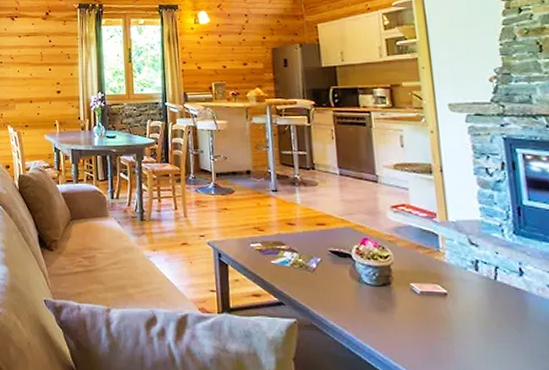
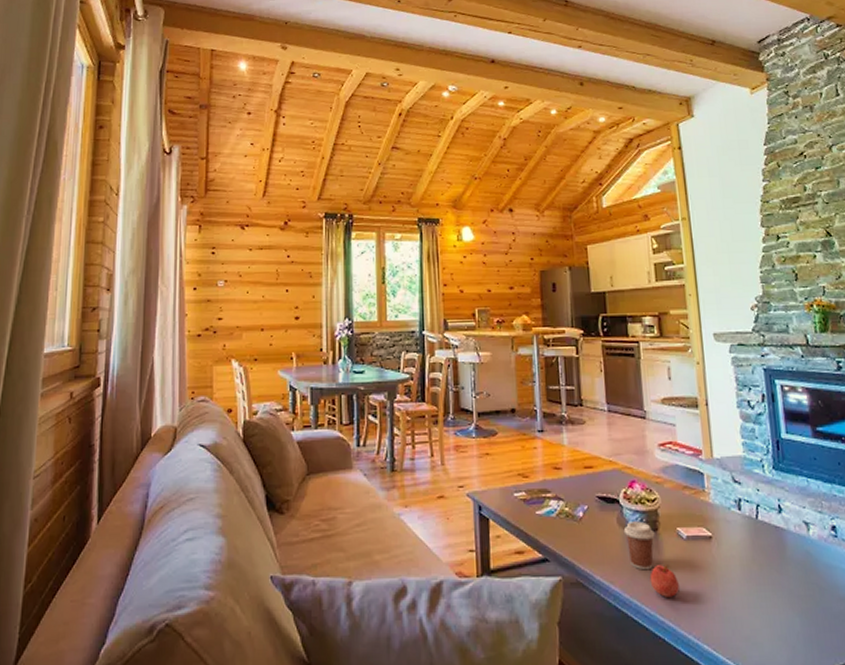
coffee cup: none [356,275,388,320] -> present [623,521,655,570]
apple: none [382,316,413,346] -> present [649,565,679,597]

